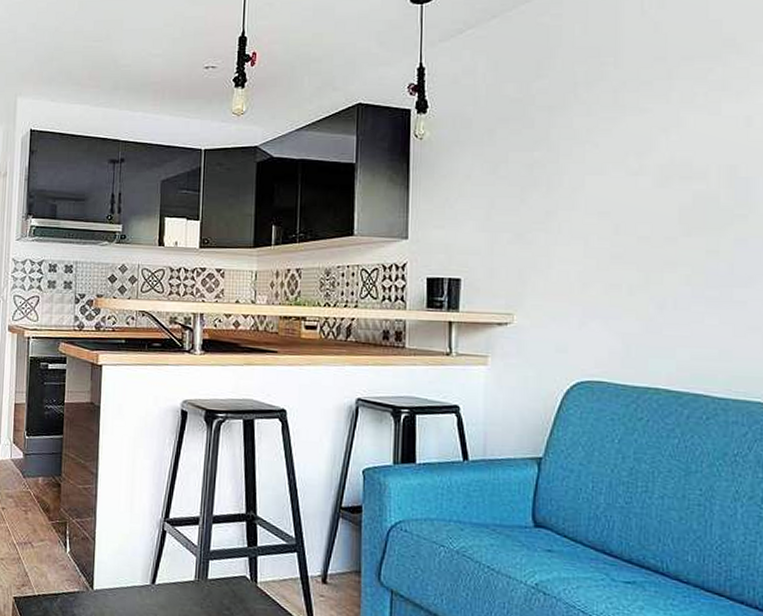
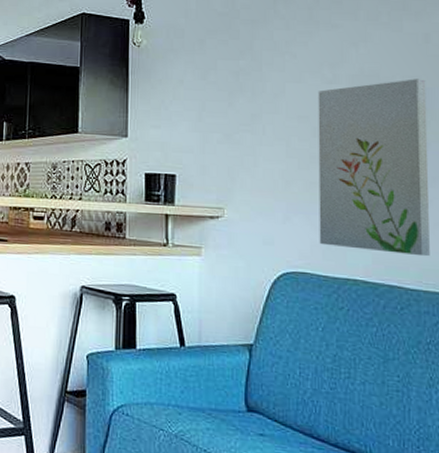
wall art: none [618,167,745,363] -> present [318,79,430,257]

